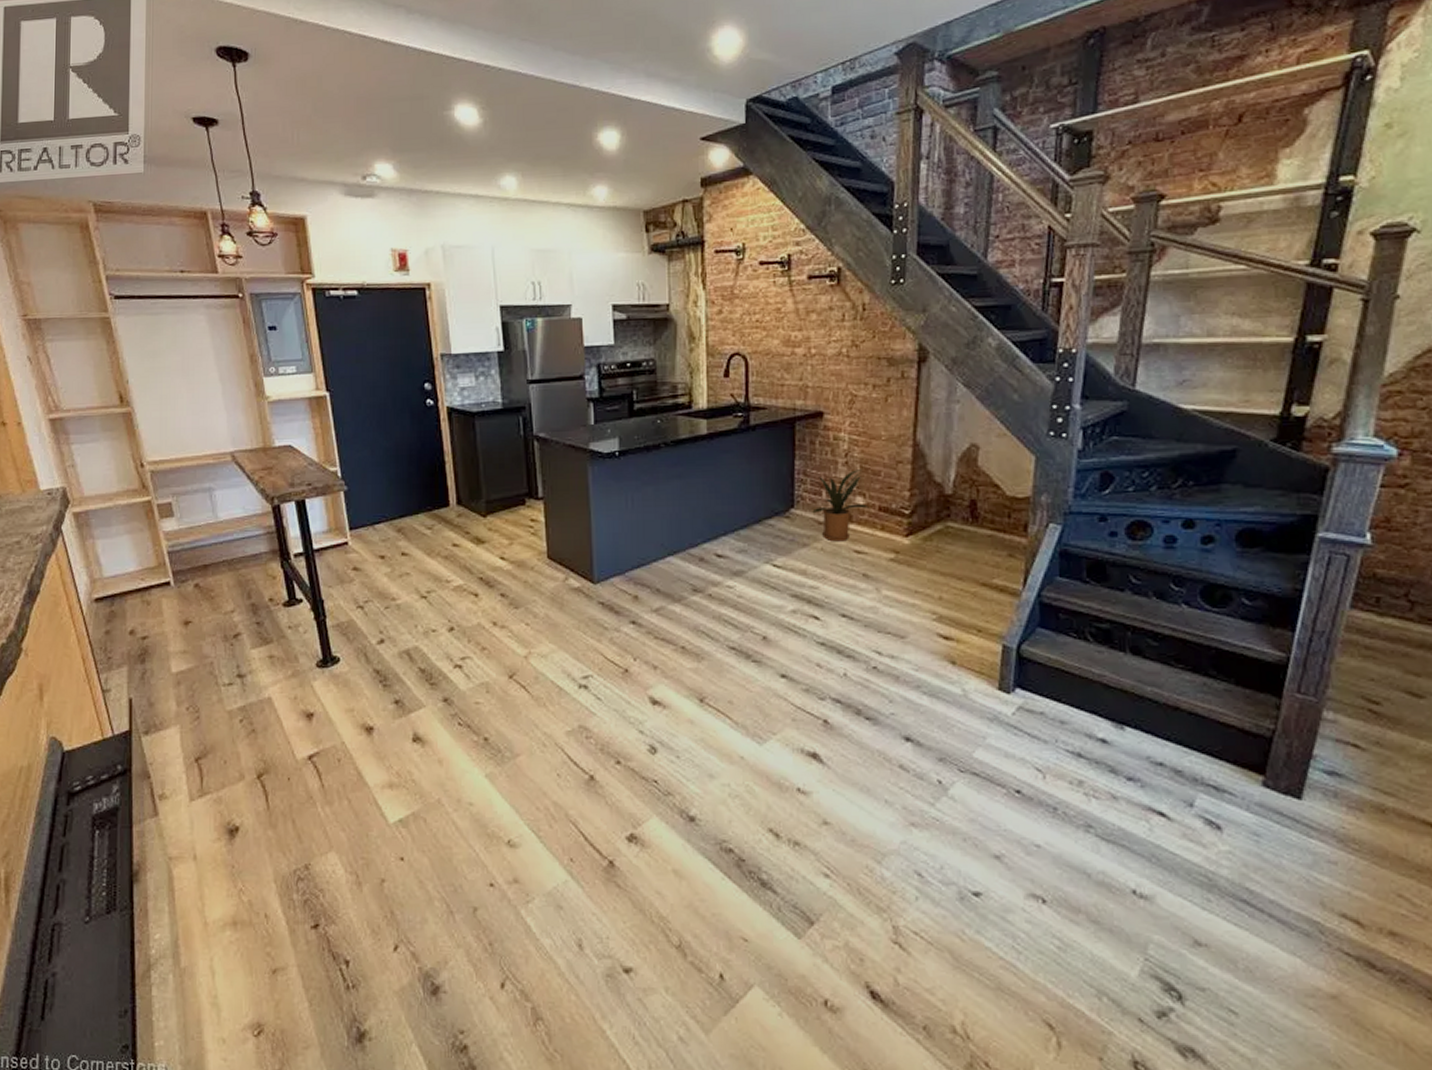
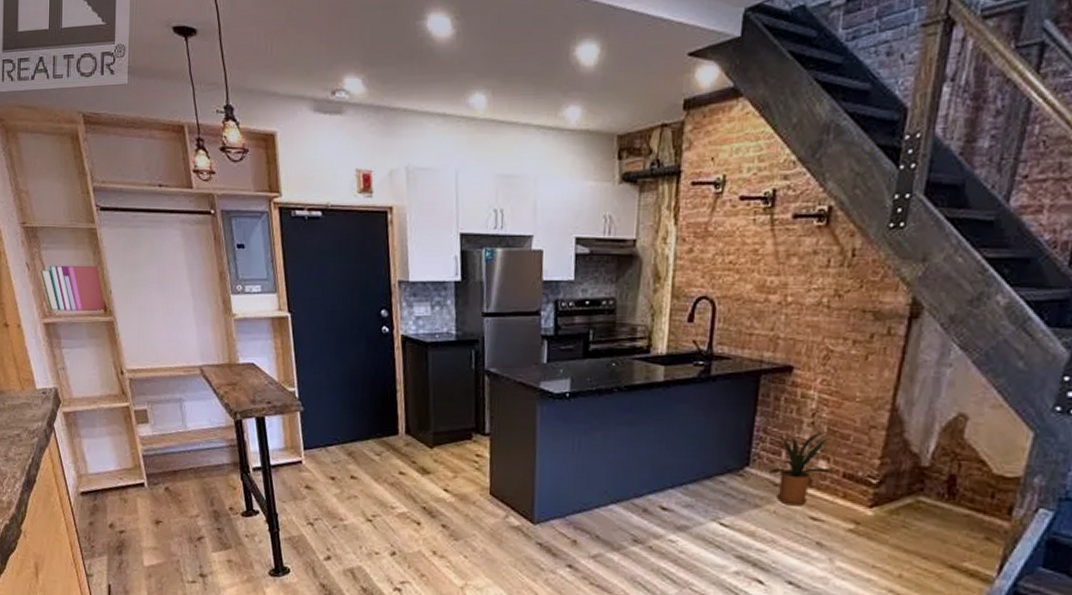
books: none [44,355,122,406] -> present [40,265,105,312]

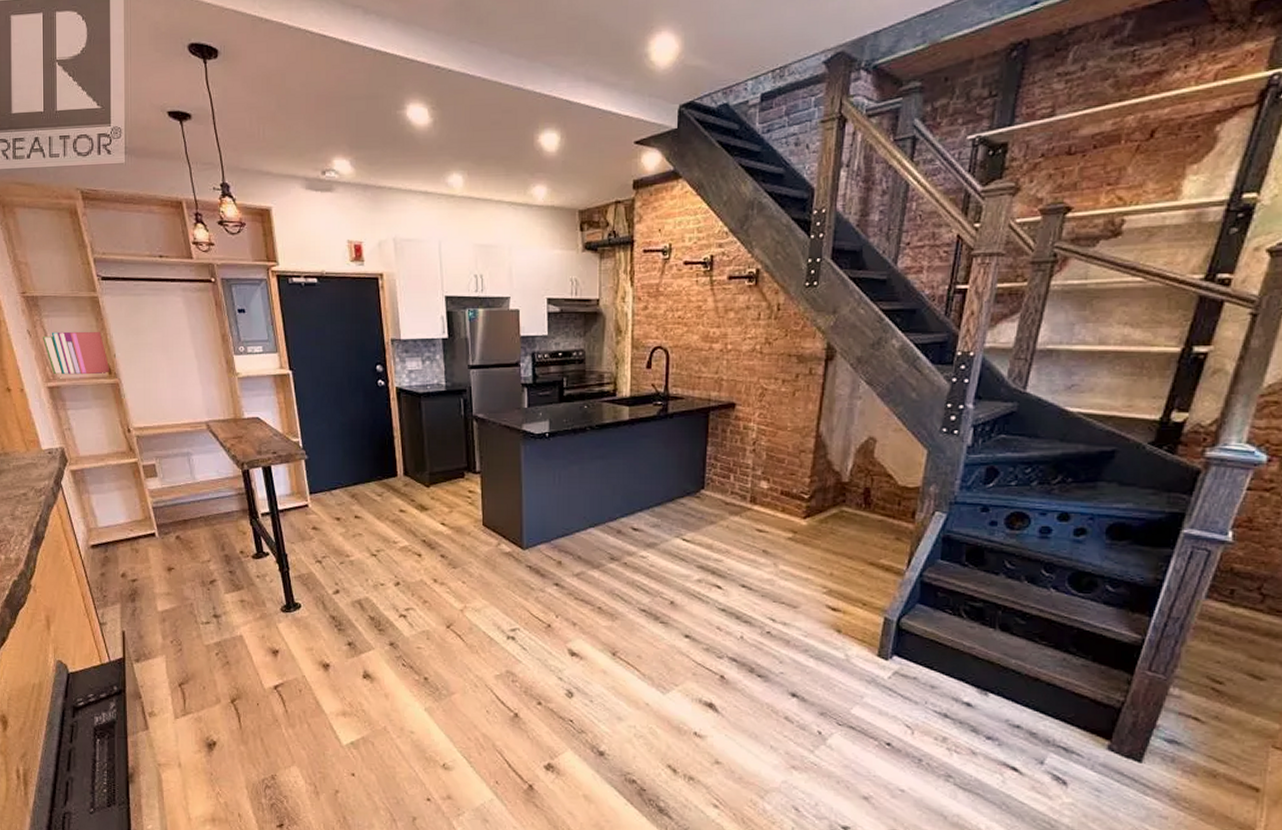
house plant: present [766,431,832,507] -> none [716,457,772,521]

